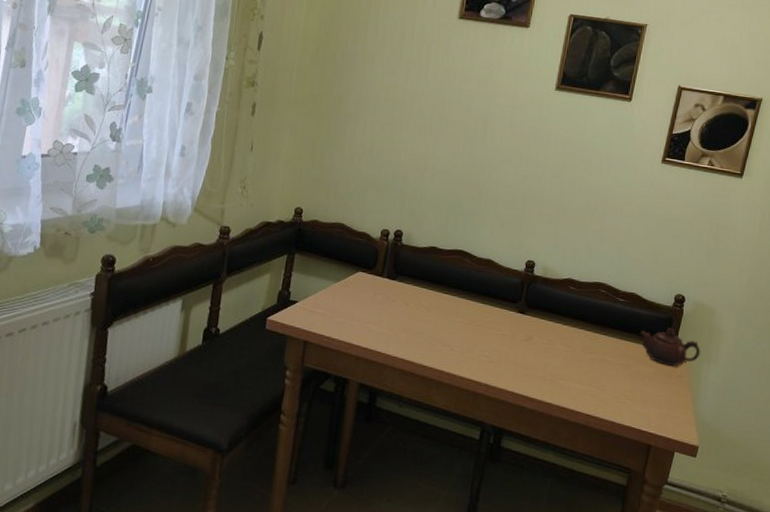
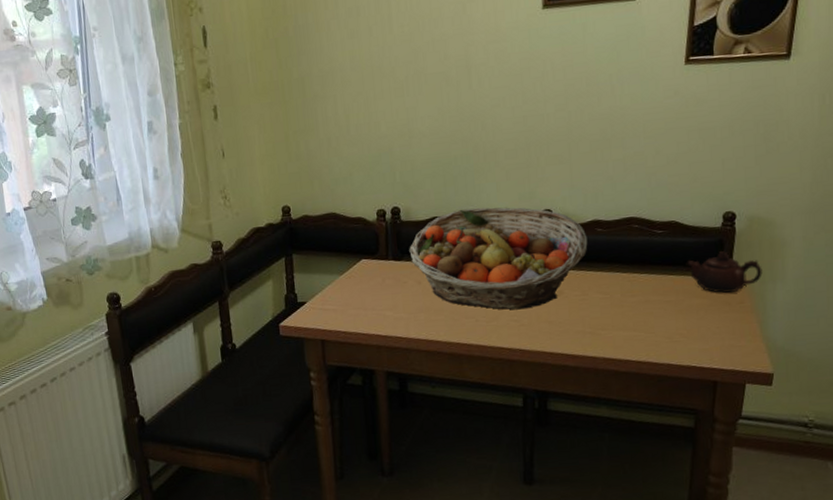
fruit basket: none [403,244,561,347] -> present [409,207,588,310]

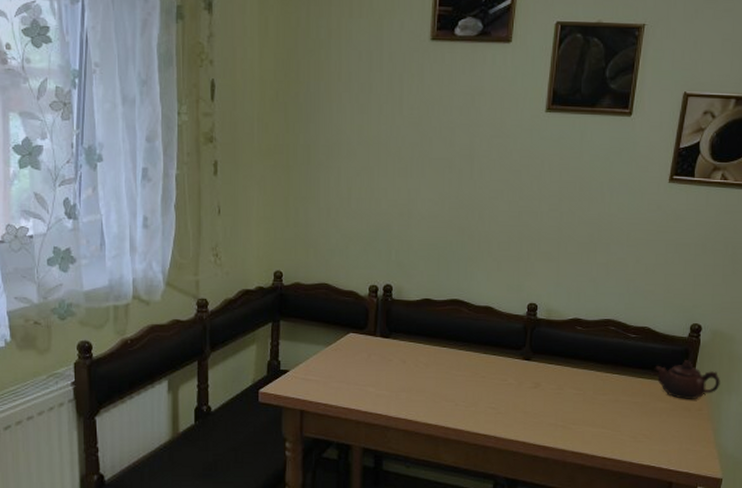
fruit basket: present [409,207,588,310] -> none [397,294,568,398]

